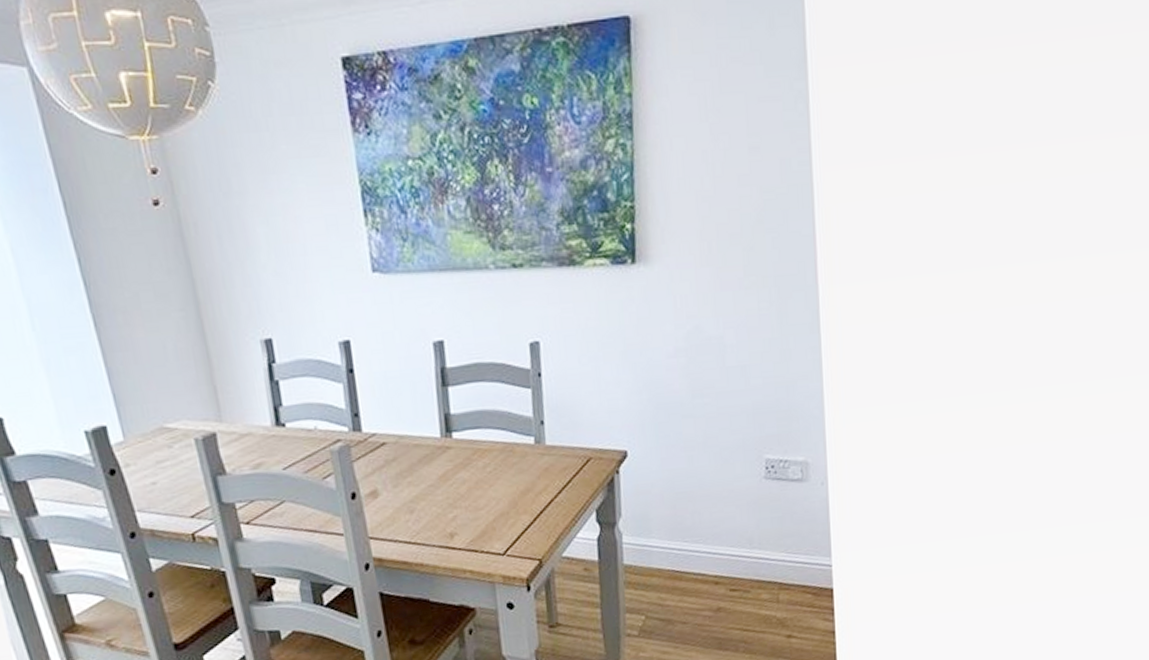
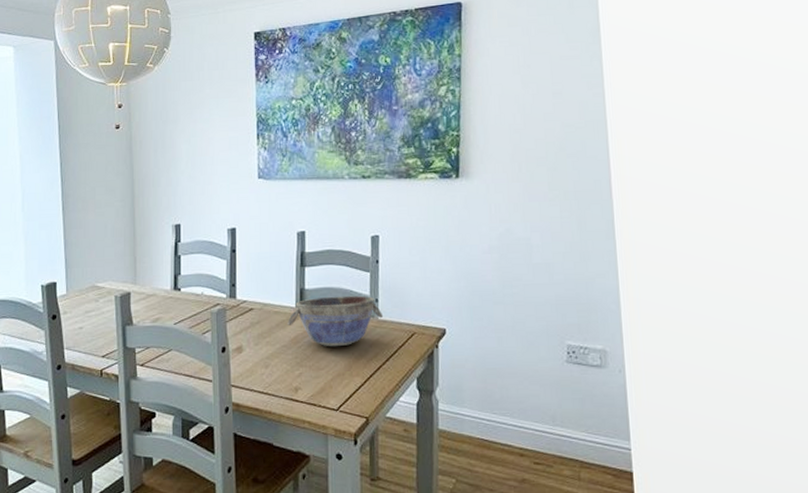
bowl: none [432,418,552,483] -> present [287,295,384,347]

